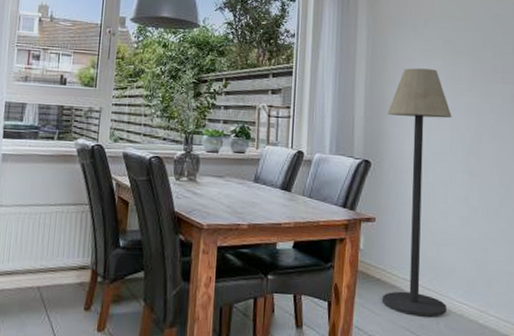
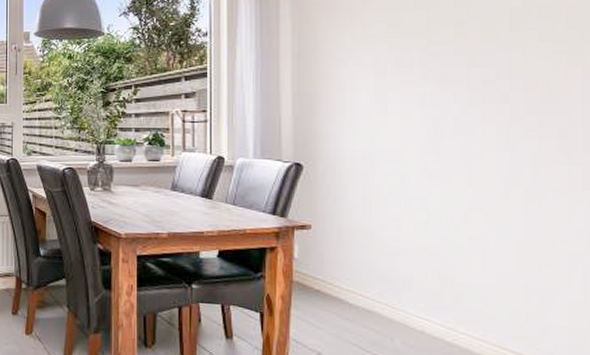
floor lamp: present [381,68,452,317] -> none [321,57,403,333]

